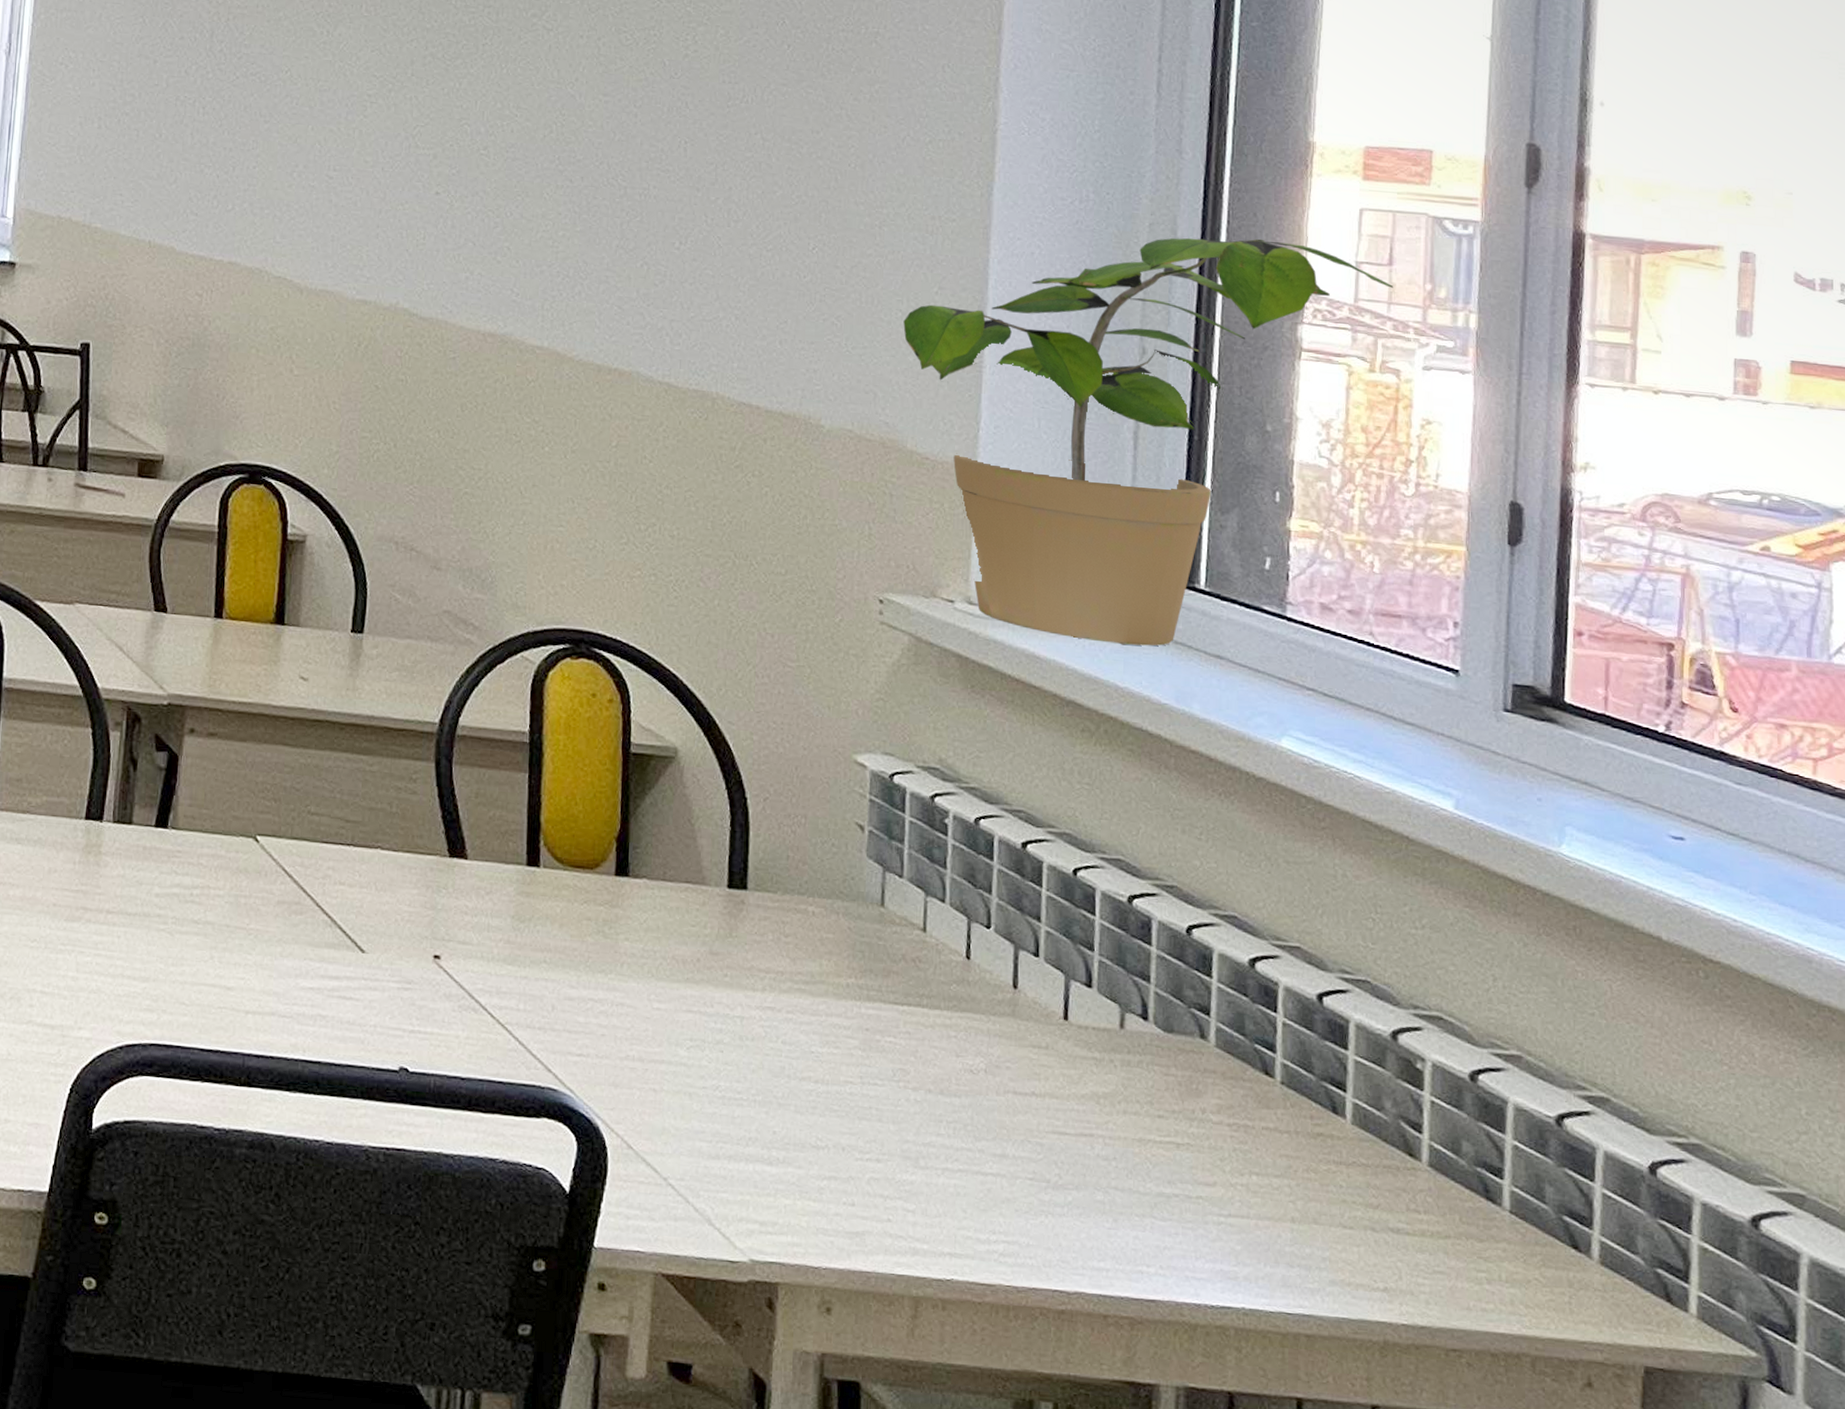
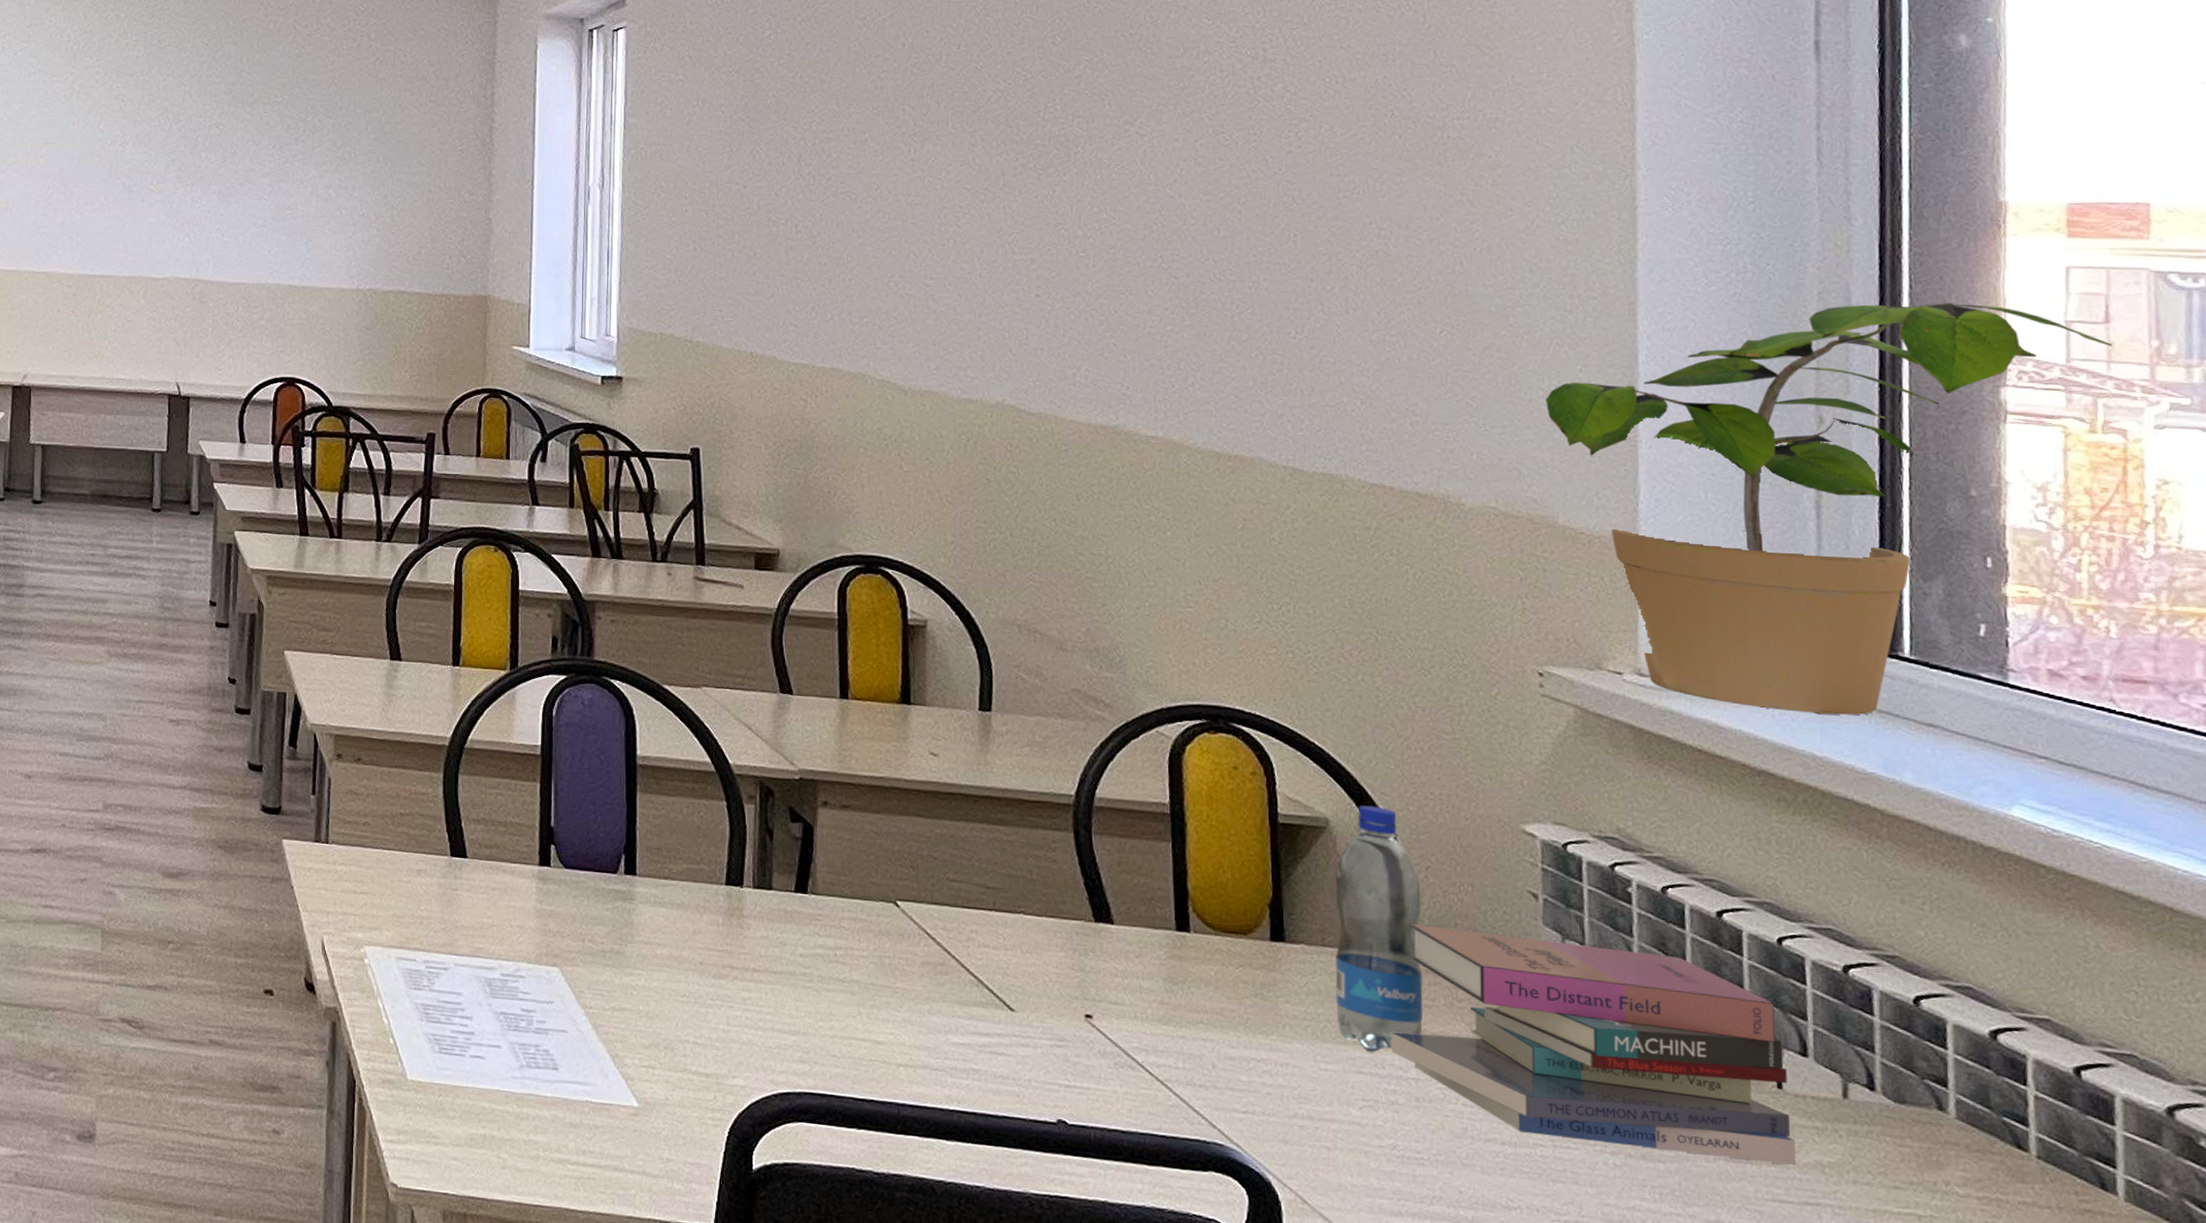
bottle: none [672,734,758,990] -> present [1335,805,1423,1052]
books: none [721,857,1076,1098] -> present [1391,924,1796,1166]

